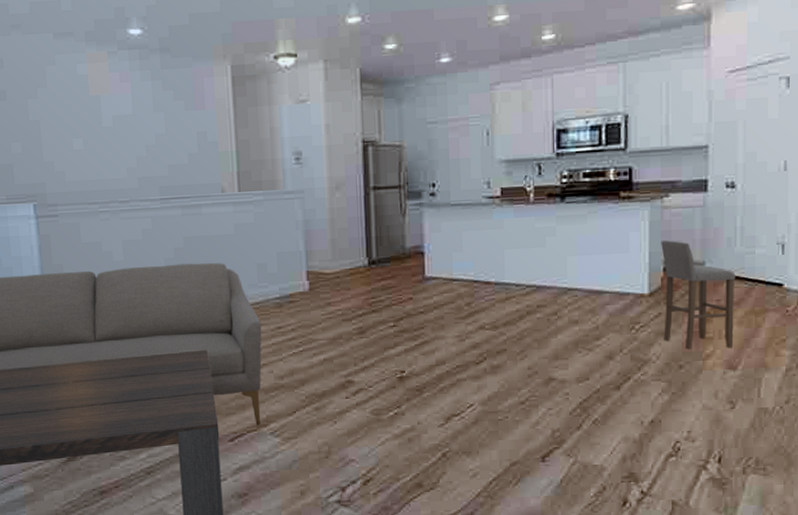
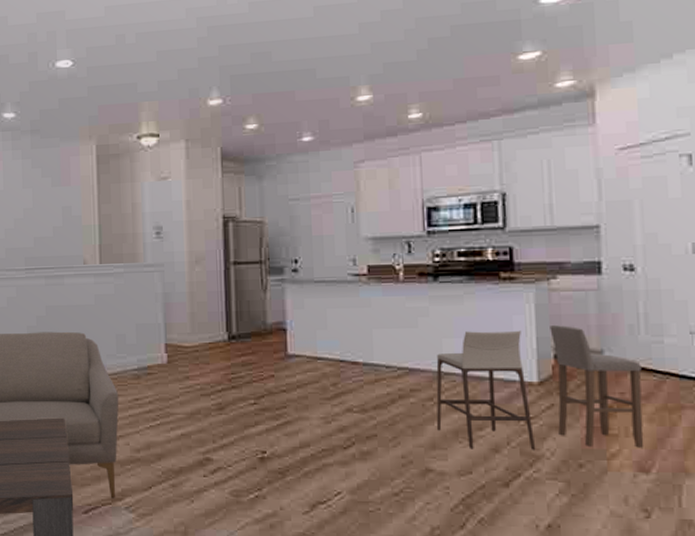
bar stool: none [559,246,644,358] -> present [436,330,536,451]

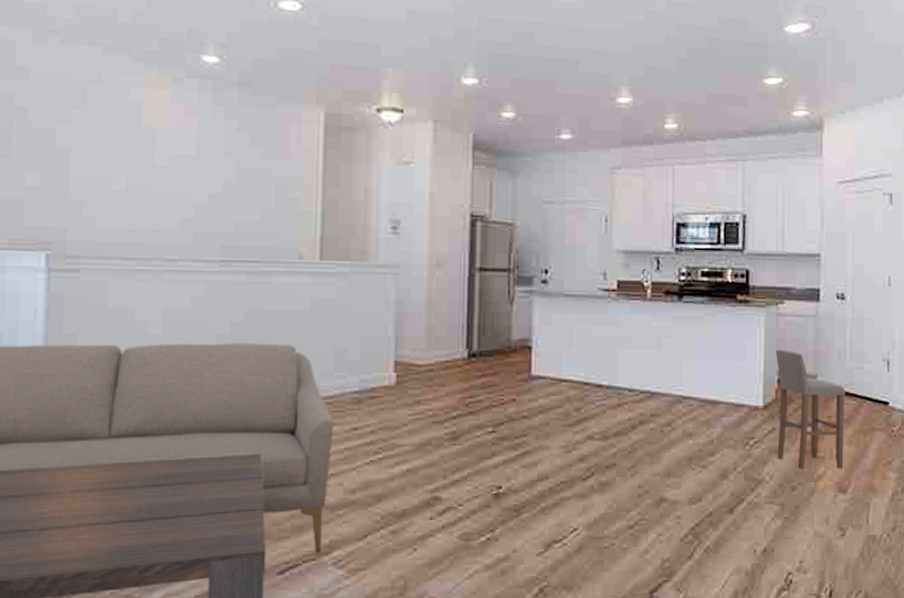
bar stool: present [436,330,536,451] -> none [672,354,758,476]

